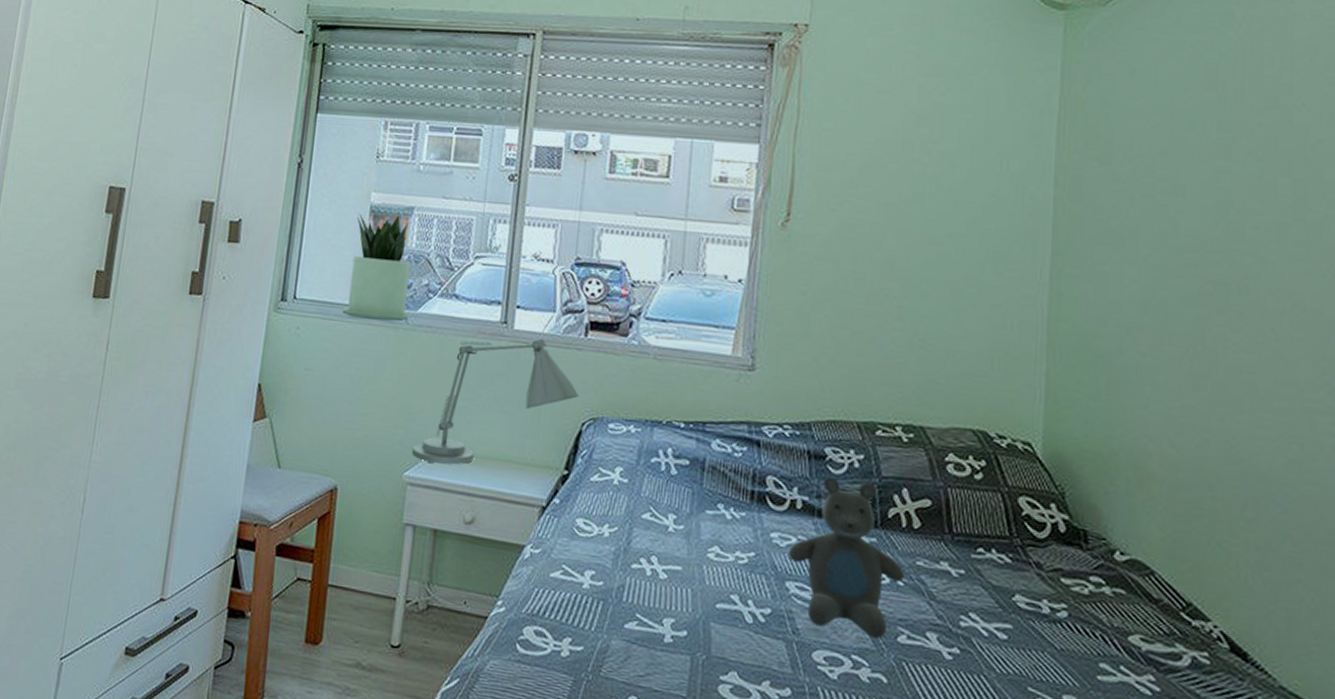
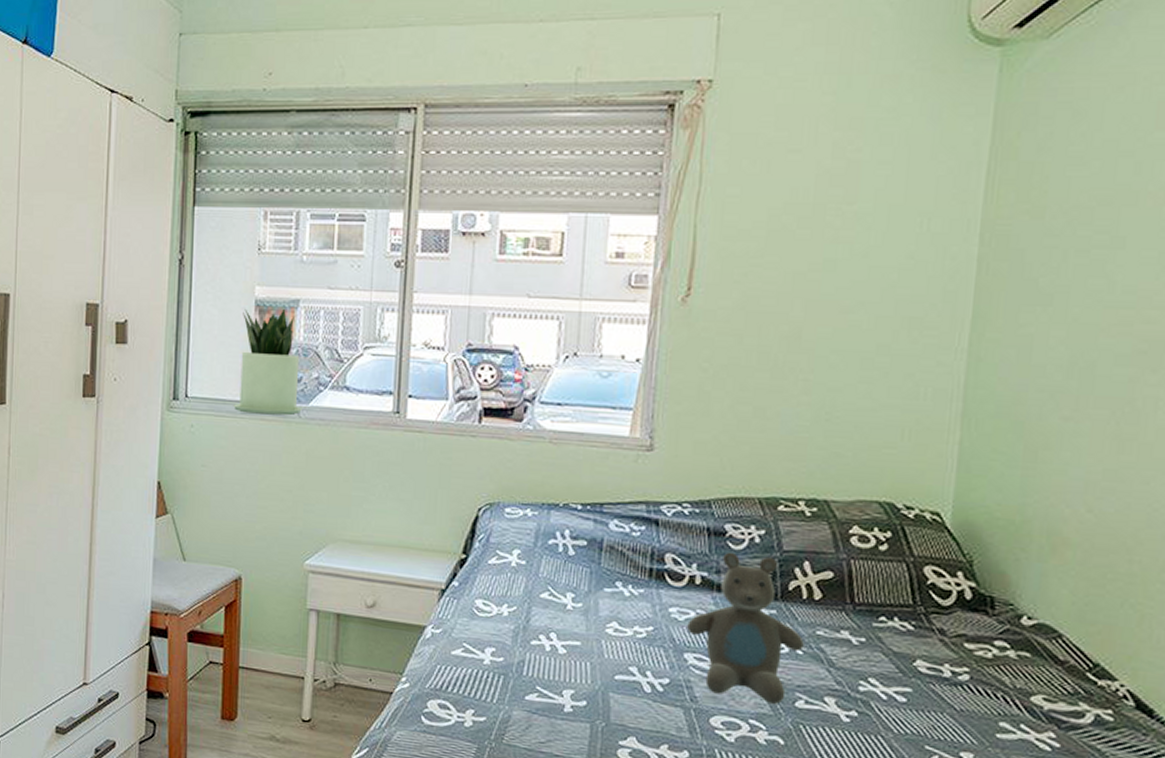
desk lamp: present [411,338,580,465] -> none [311,426,476,553]

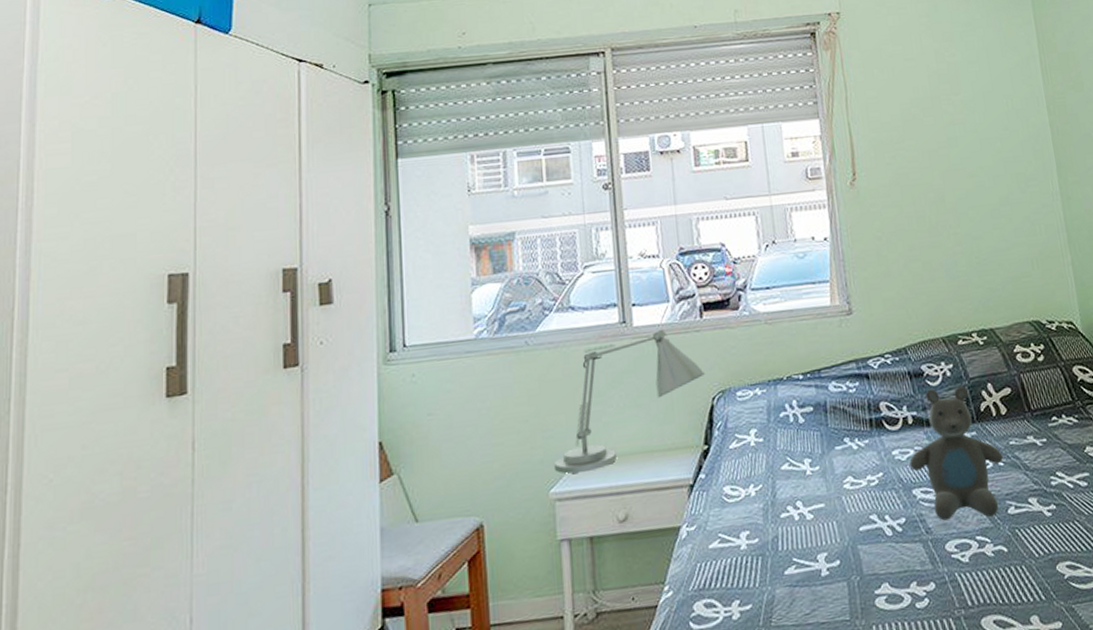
planter: present [232,309,302,416] -> none [456,243,529,352]
desk lamp: none [311,426,476,553] -> present [553,328,706,474]

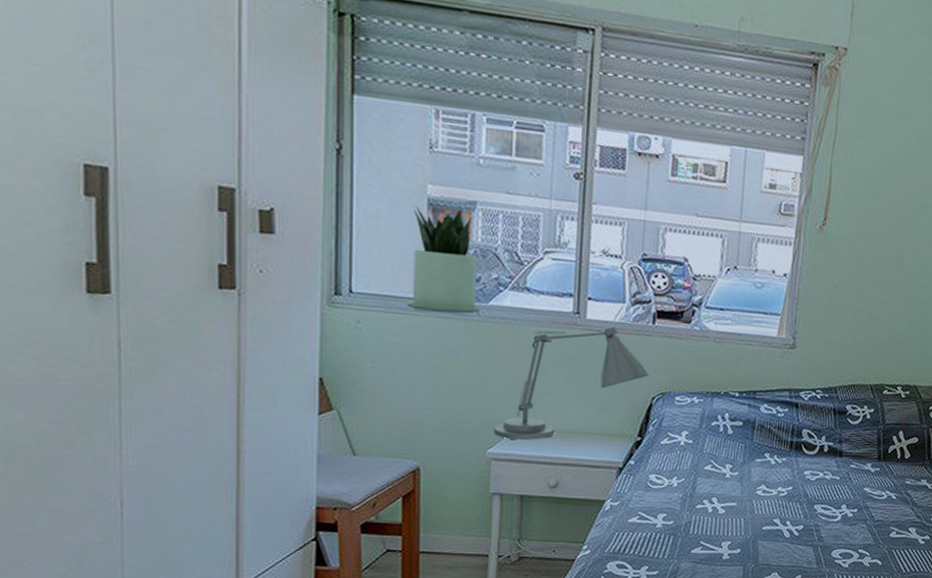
planter: none [456,243,529,352] -> present [405,207,481,314]
stuffed animal: present [909,386,1003,521] -> none [817,426,897,537]

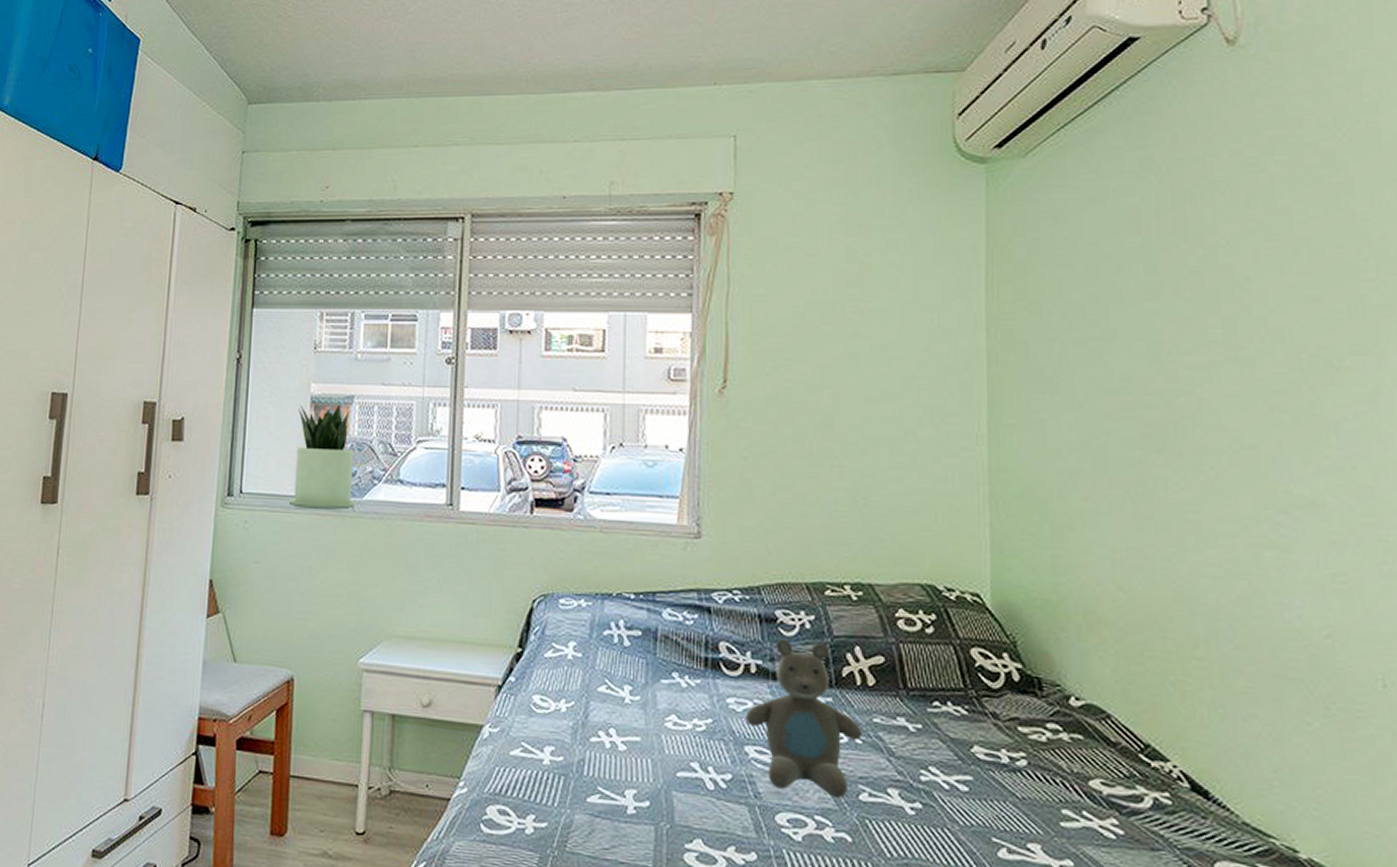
desk lamp: present [493,326,650,440] -> none [365,518,529,649]
stuffed animal: none [817,426,897,537] -> present [746,638,862,799]

